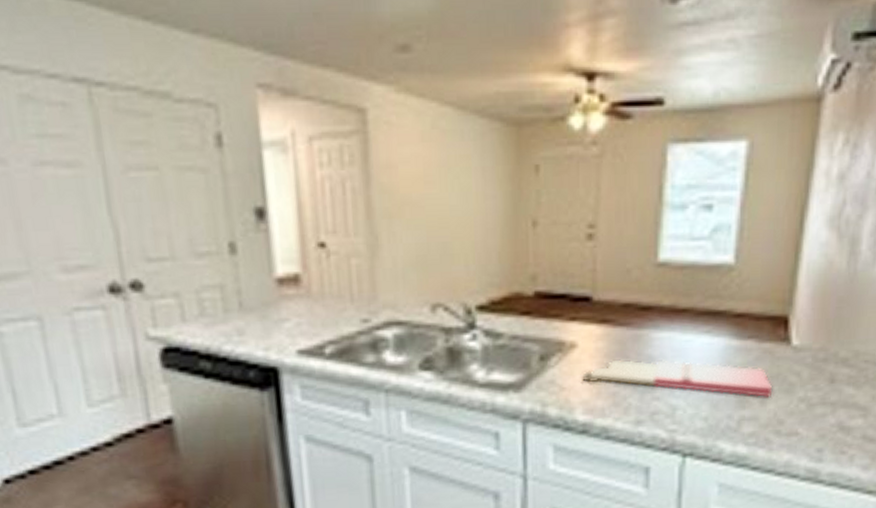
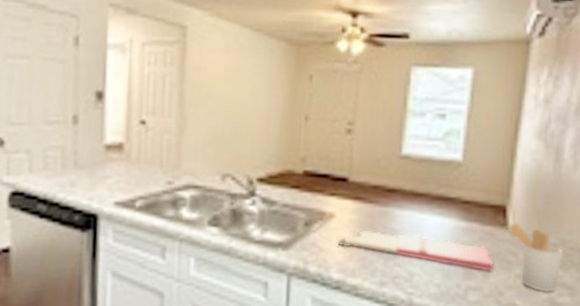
utensil holder: none [787,335,856,416] -> present [505,222,563,292]

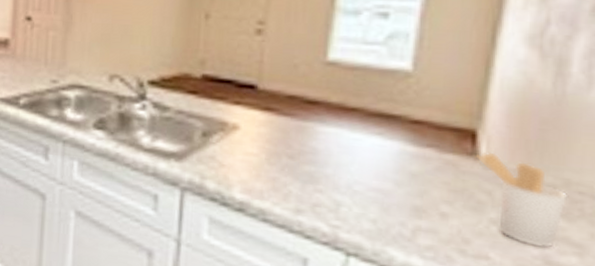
cutting board: present [339,230,494,272] -> none [243,147,457,212]

